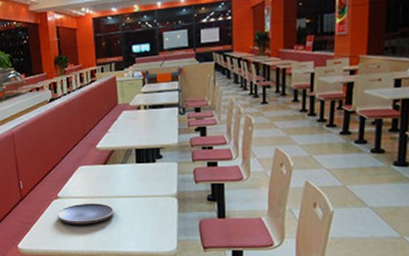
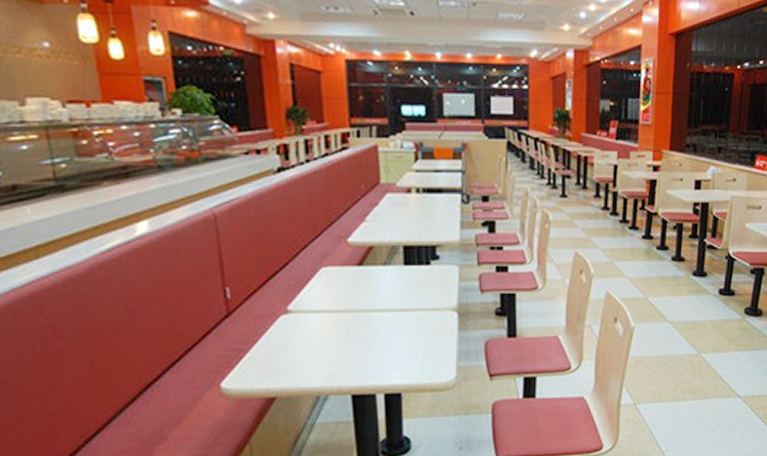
plate: present [57,202,115,224] -> none [287,318,373,350]

